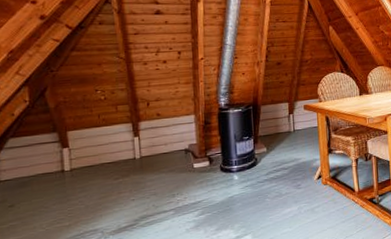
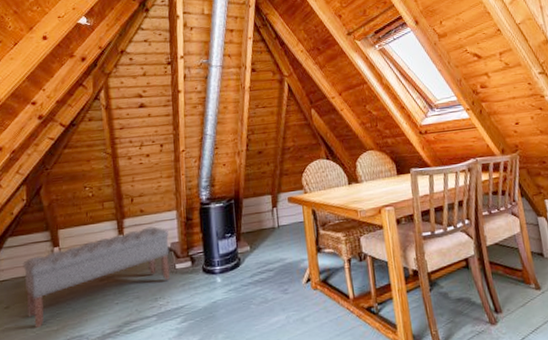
bench: none [28,129,188,224] -> present [23,226,170,328]

